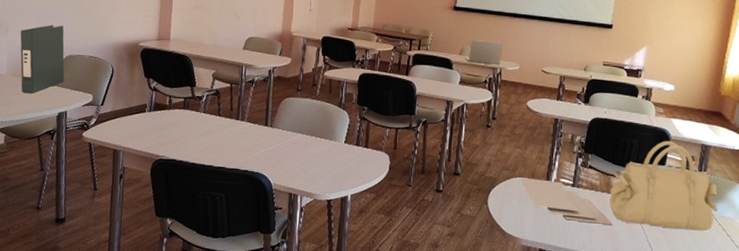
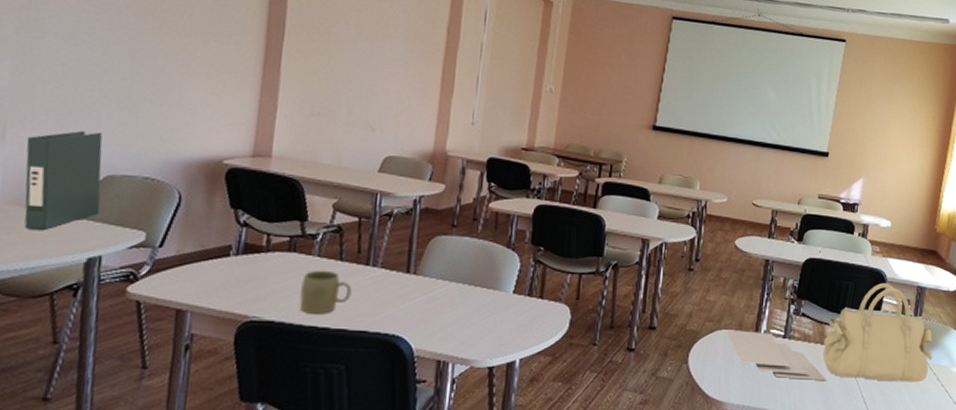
mug: none [192,122,228,155] -> present [299,270,352,314]
laptop: present [465,40,504,66] -> none [665,166,710,197]

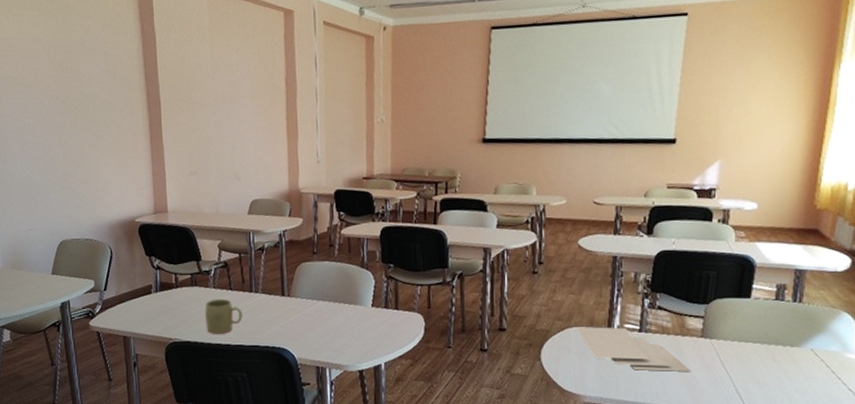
binder: present [24,130,103,230] -> none [9,208,63,285]
shoulder bag: present [823,283,933,383] -> none [685,269,820,370]

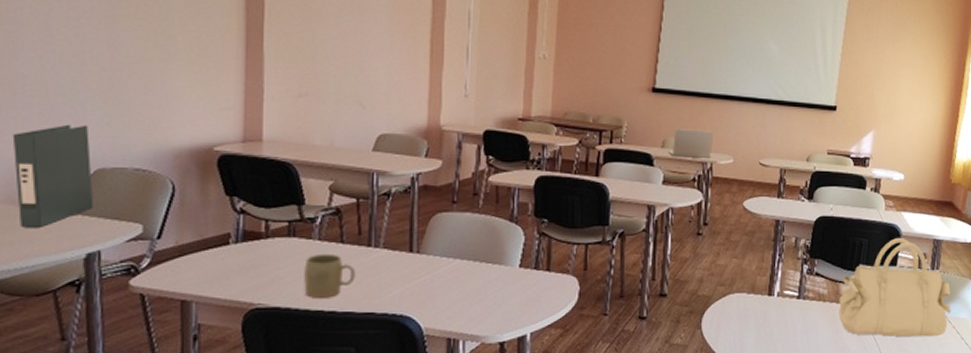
binder: none [9,208,63,285] -> present [12,124,94,227]
laptop: none [501,174,546,202] -> present [668,129,714,159]
papers: present [577,327,691,372] -> none [739,293,843,340]
shoulder bag: none [685,269,820,370] -> present [839,238,952,337]

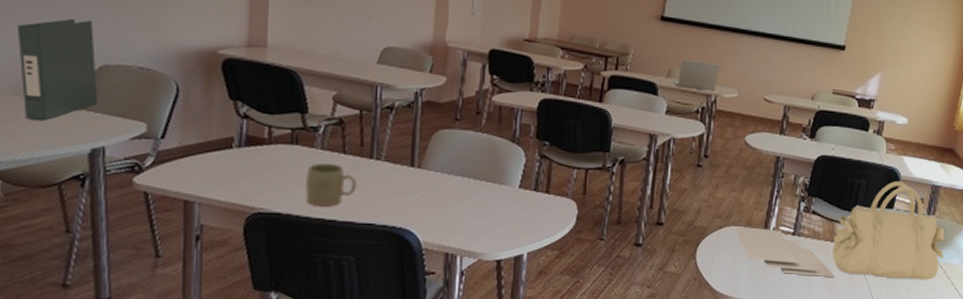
papers: none [739,293,843,340] -> present [735,226,835,277]

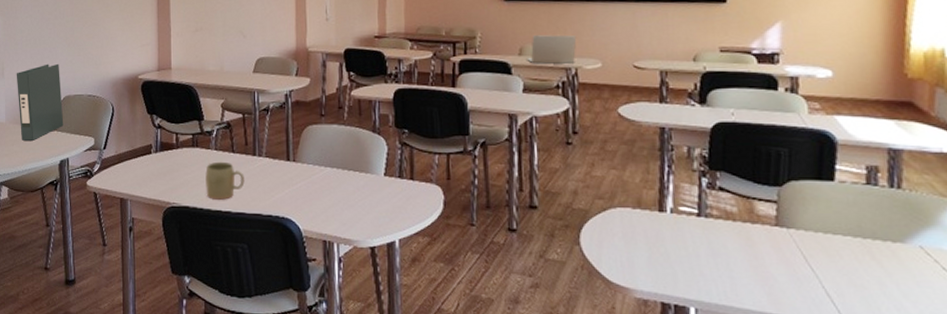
papers: present [735,226,835,277] -> none [622,208,766,267]
shoulder bag: present [832,181,945,280] -> none [755,147,930,272]

